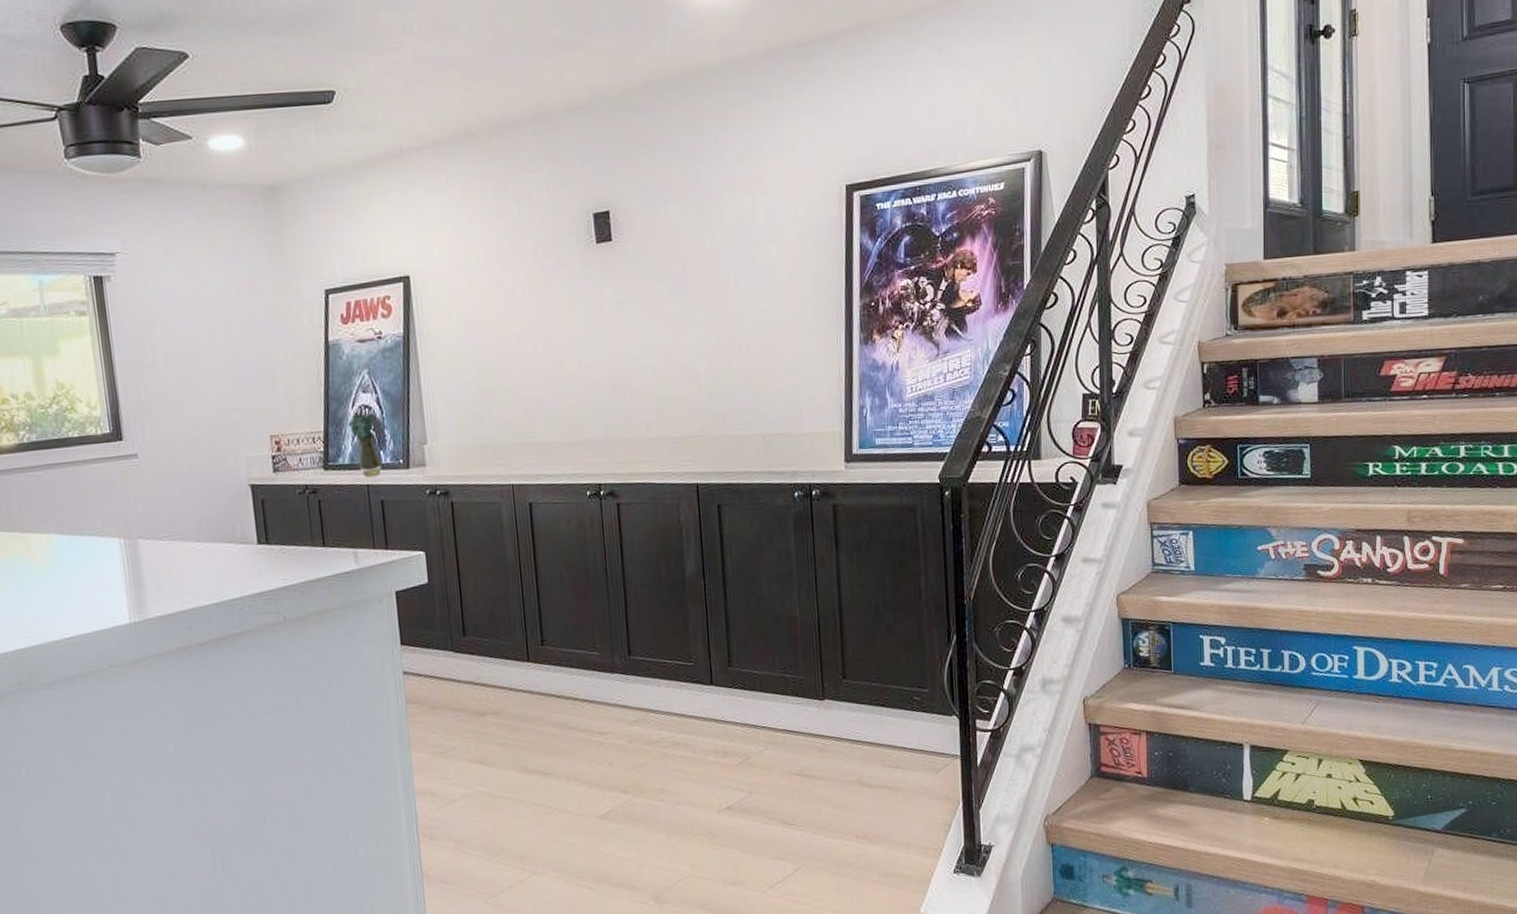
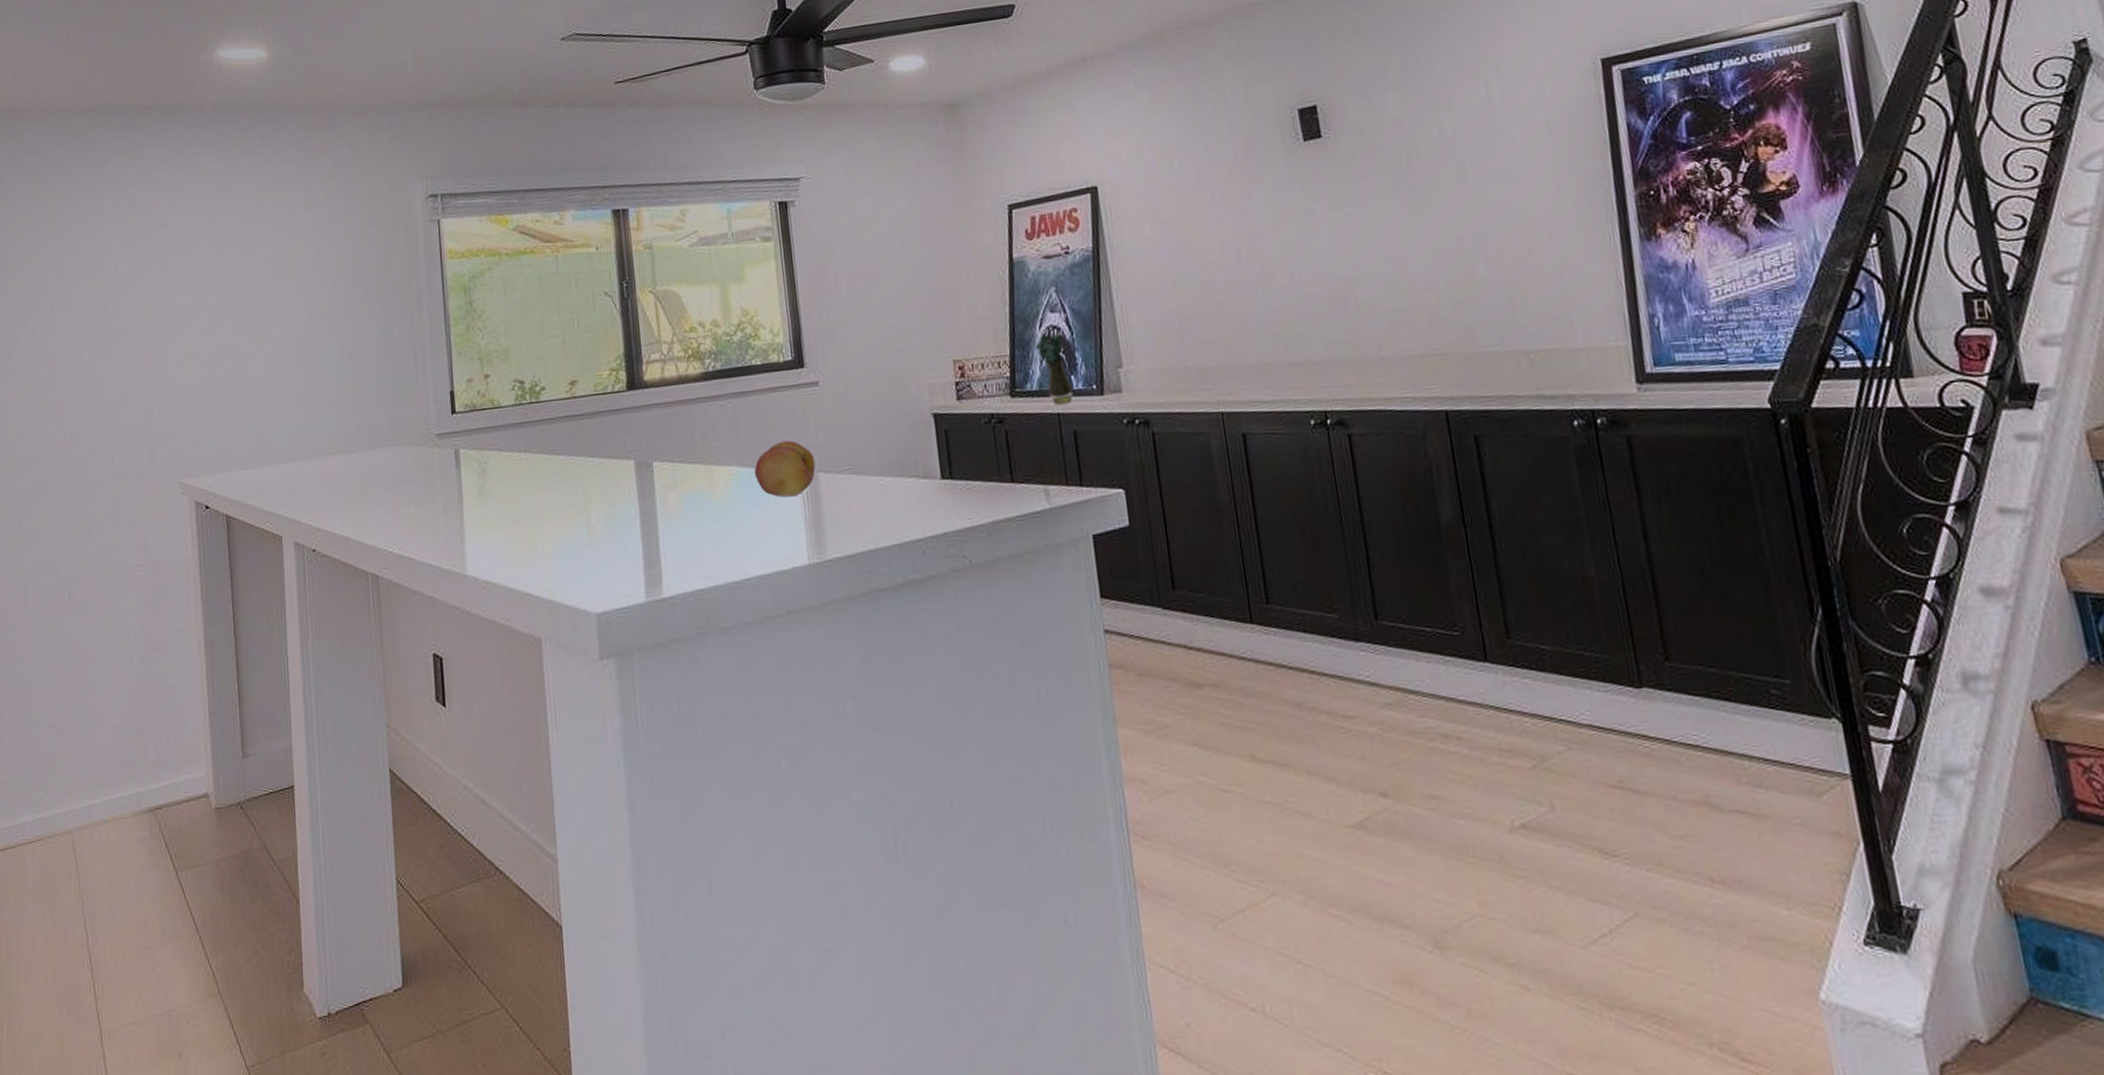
fruit: none [73,509,135,563] -> present [754,440,816,498]

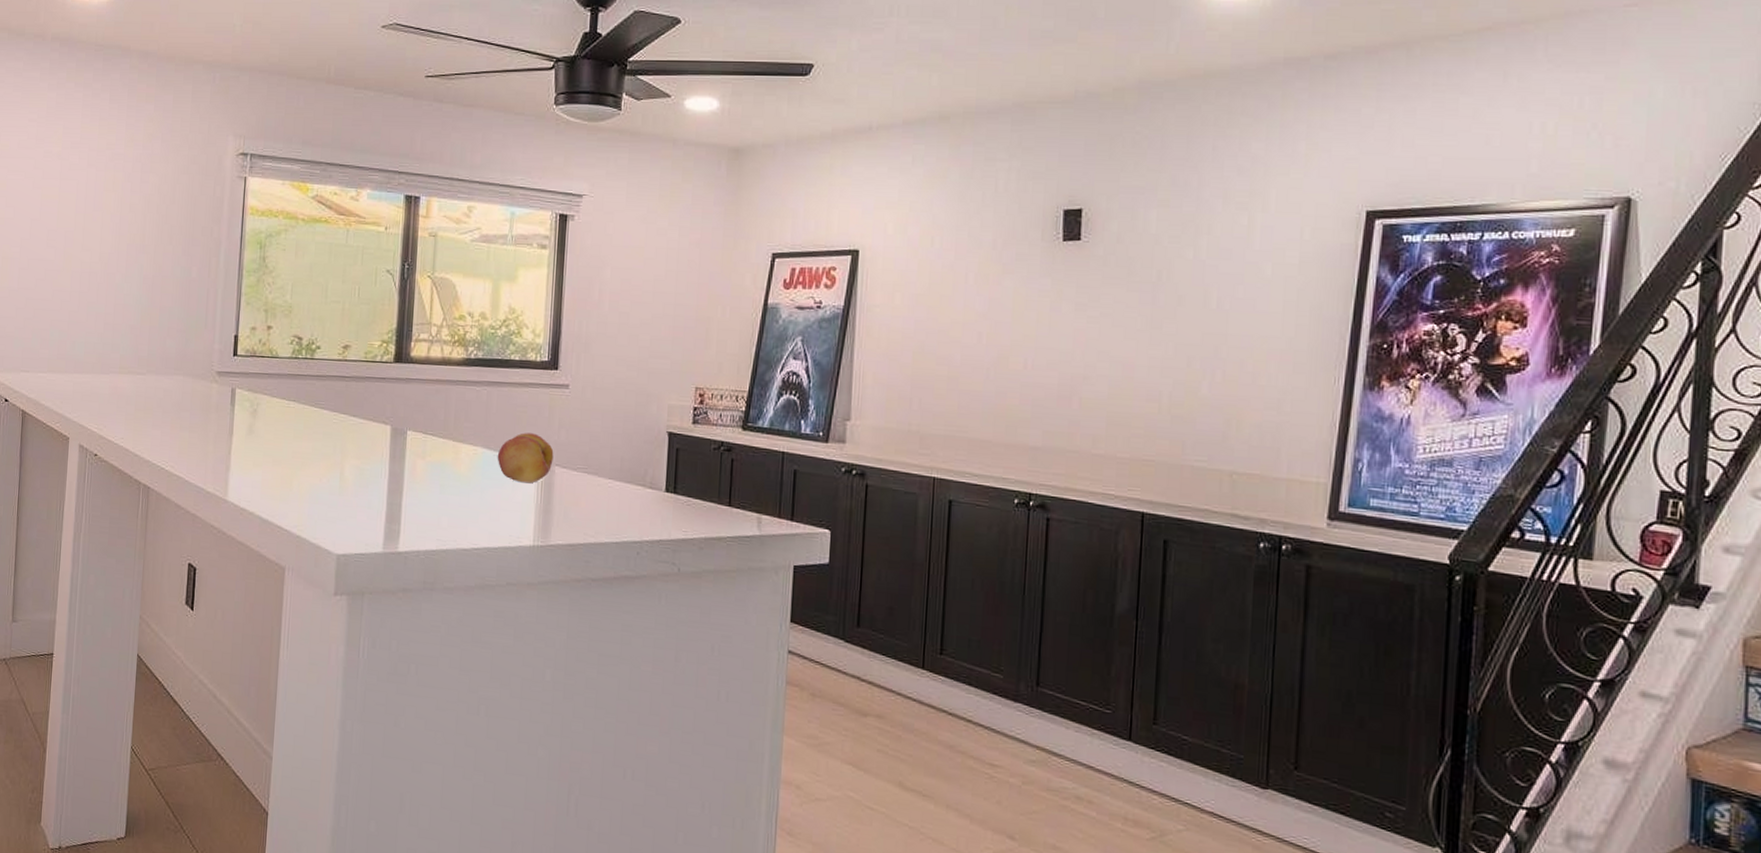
vase: present [1035,332,1073,405] -> none [773,376,801,445]

